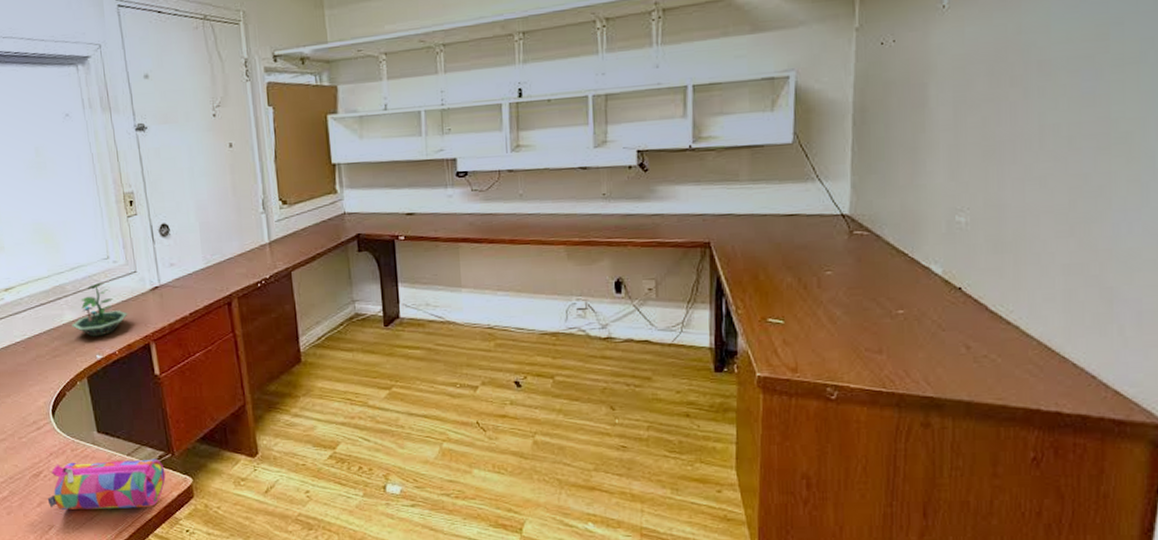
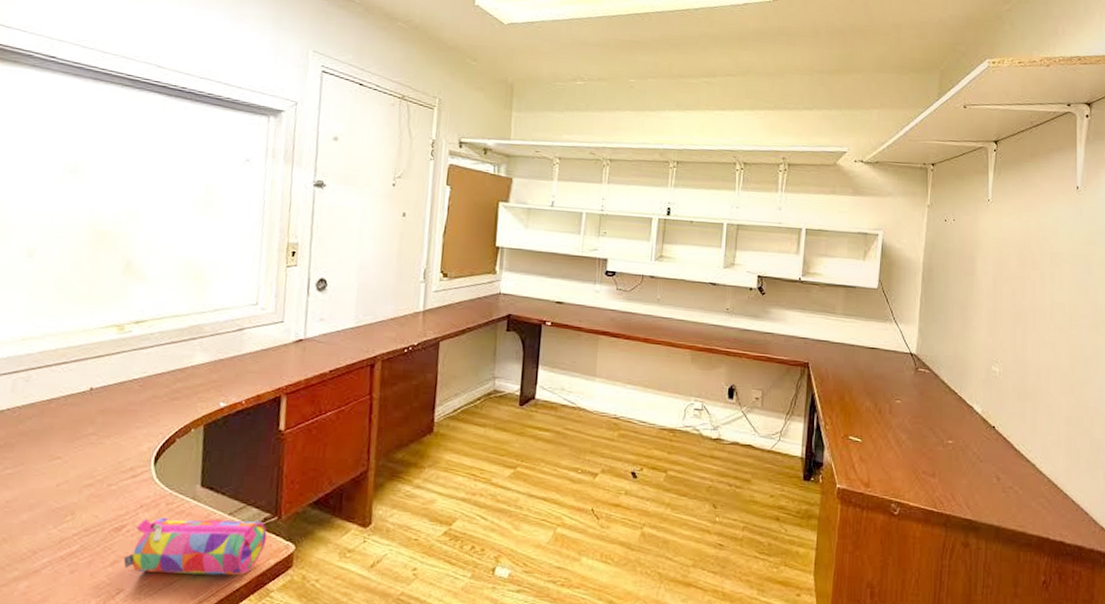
terrarium: present [72,283,128,337] -> none [200,328,265,384]

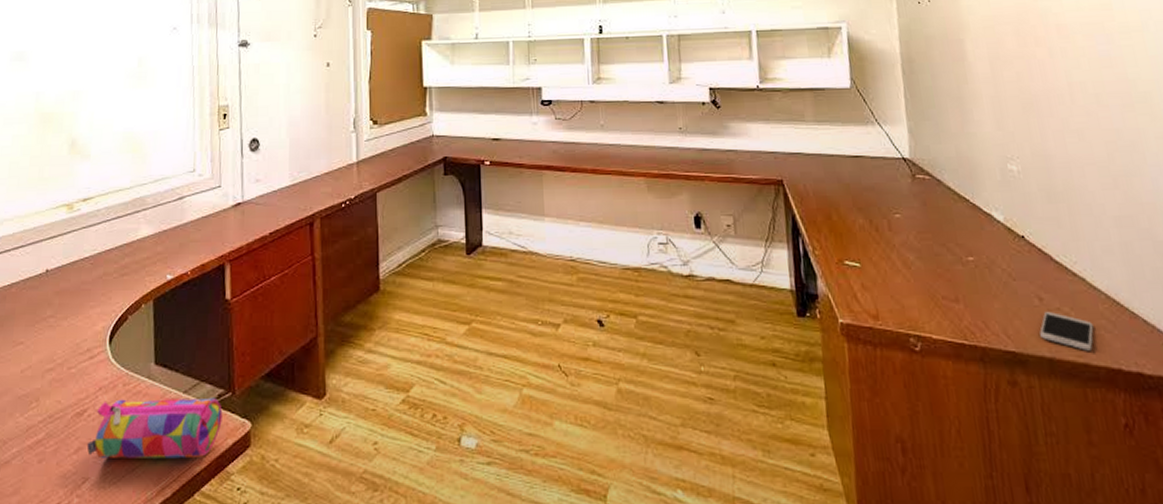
smartphone: none [993,488,1034,522] -> present [1039,311,1094,351]

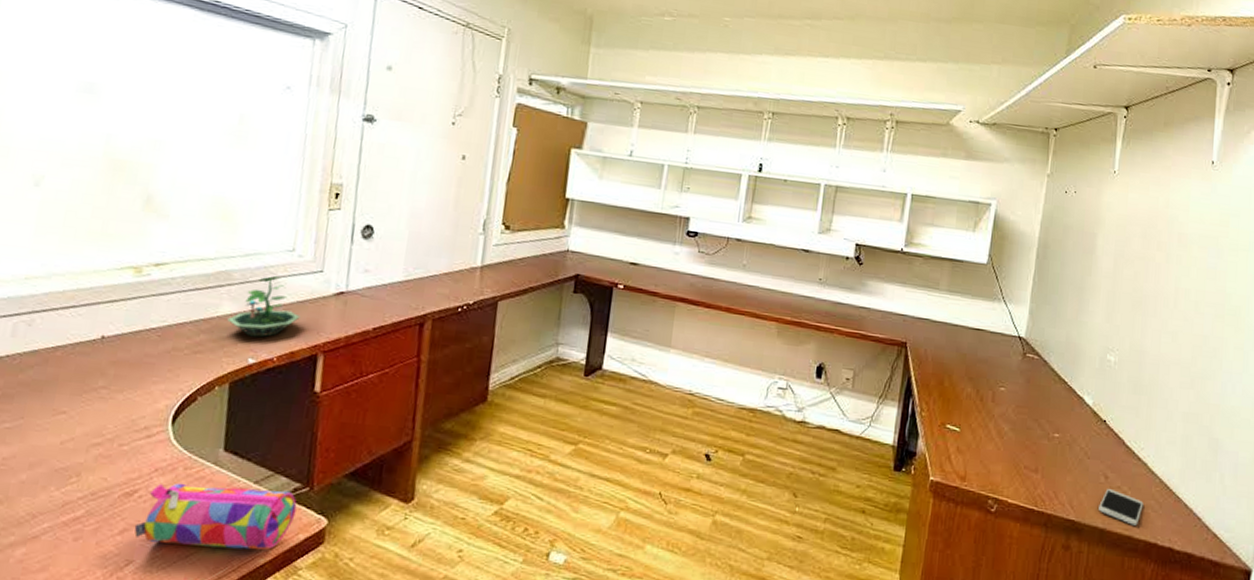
terrarium: none [146,197,206,255] -> present [227,276,301,338]

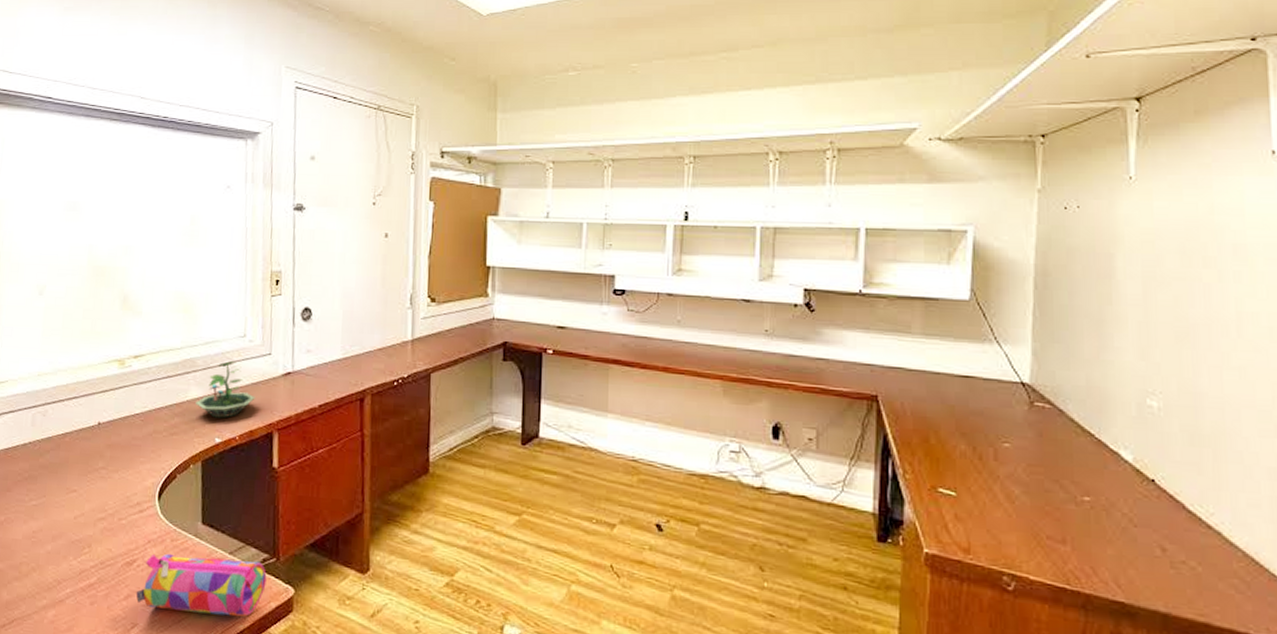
smartphone: present [1098,488,1143,526] -> none [1157,563,1223,610]

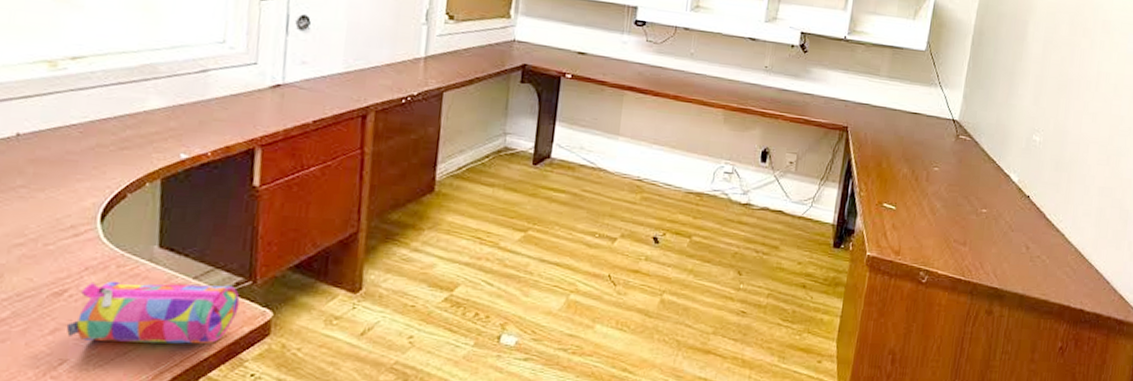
terrarium: present [195,361,256,419] -> none [155,69,235,133]

